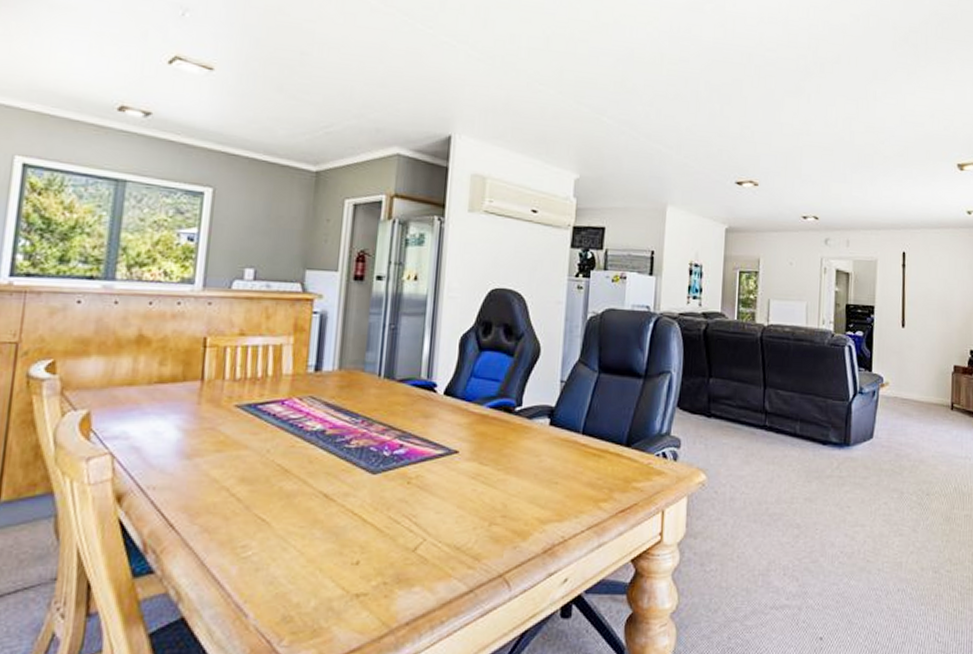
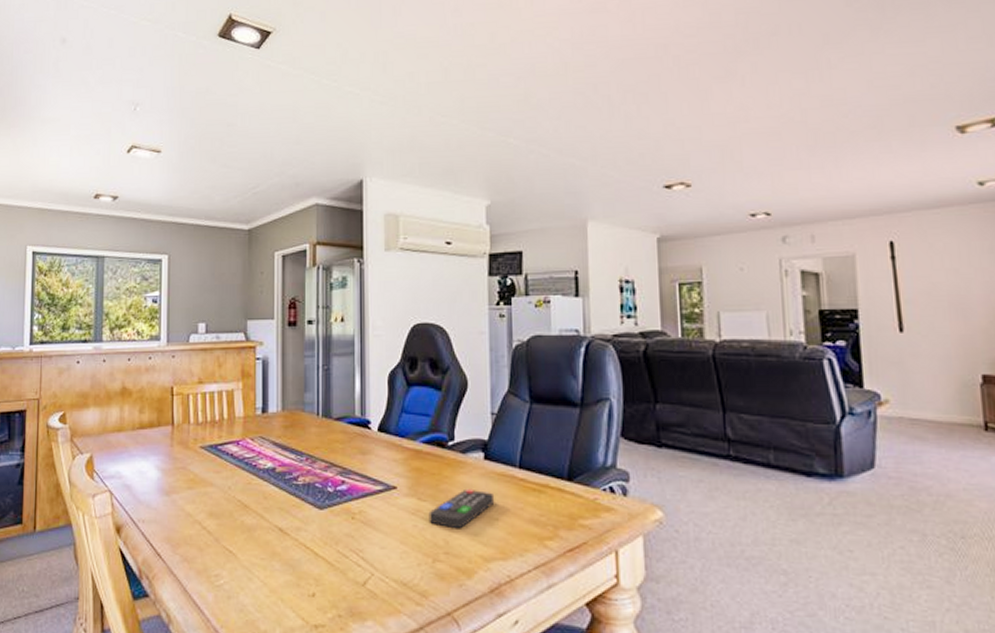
remote control: none [488,453,557,493] -> present [428,488,495,529]

